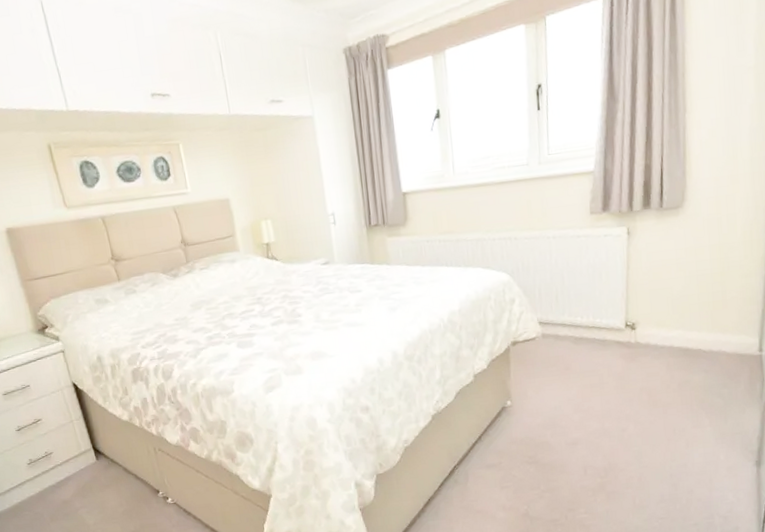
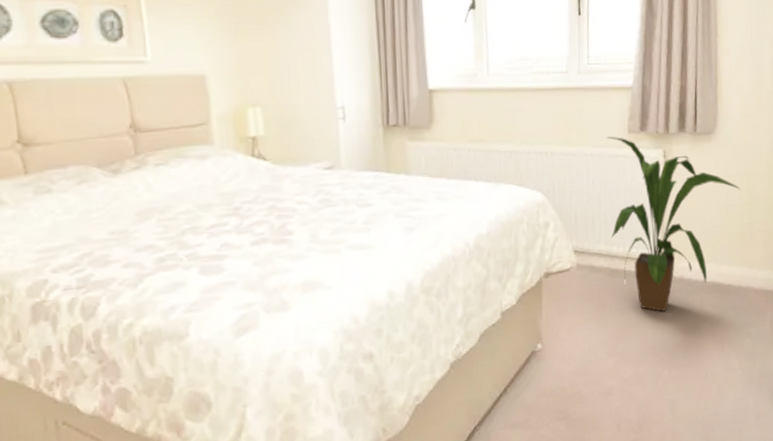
house plant: none [569,218,712,374] -> present [607,136,741,312]

